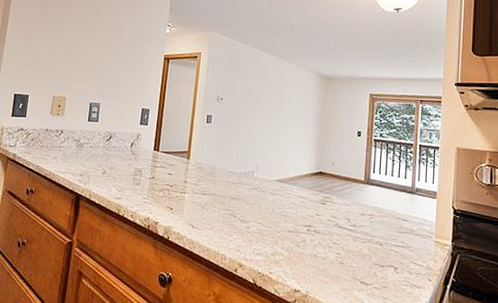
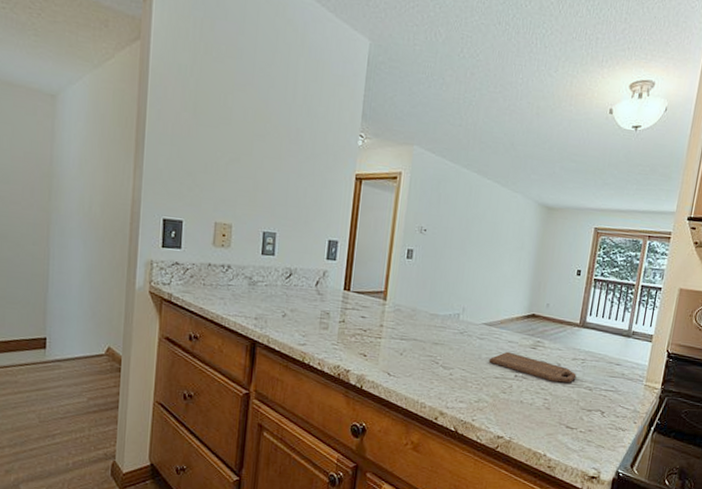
cutting board: none [282,206,366,238] -> present [488,351,577,383]

